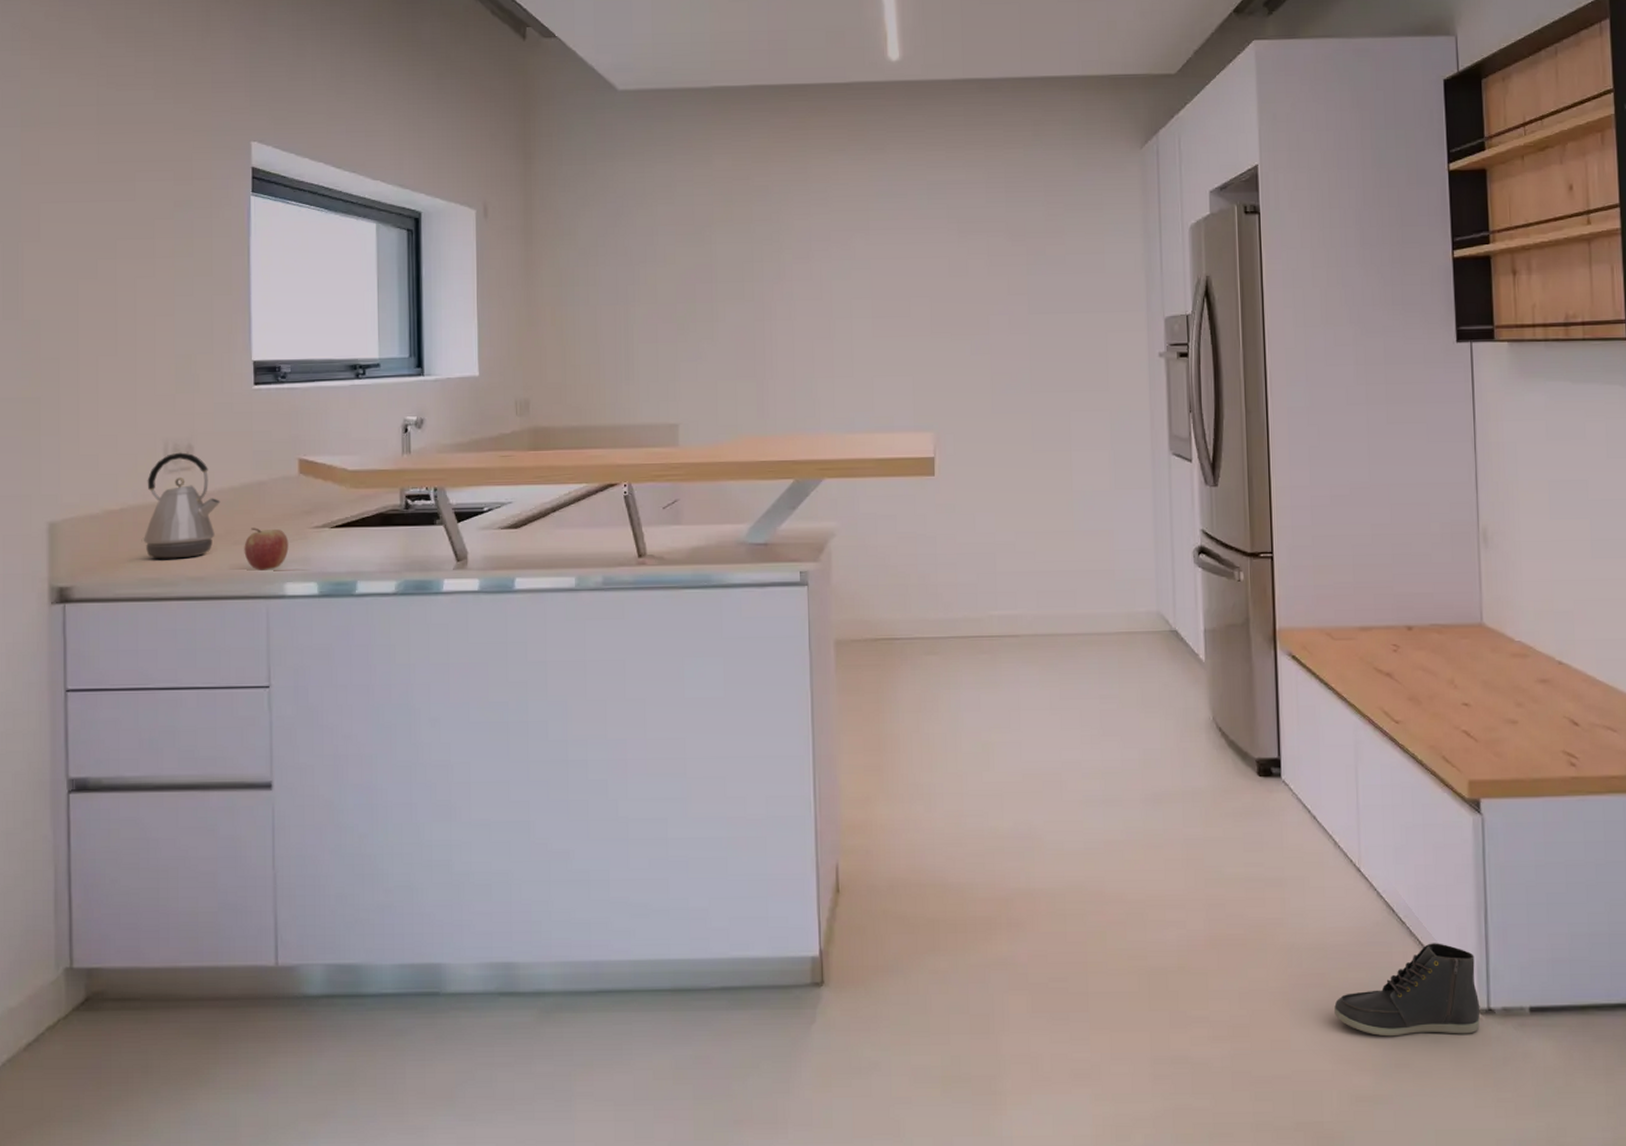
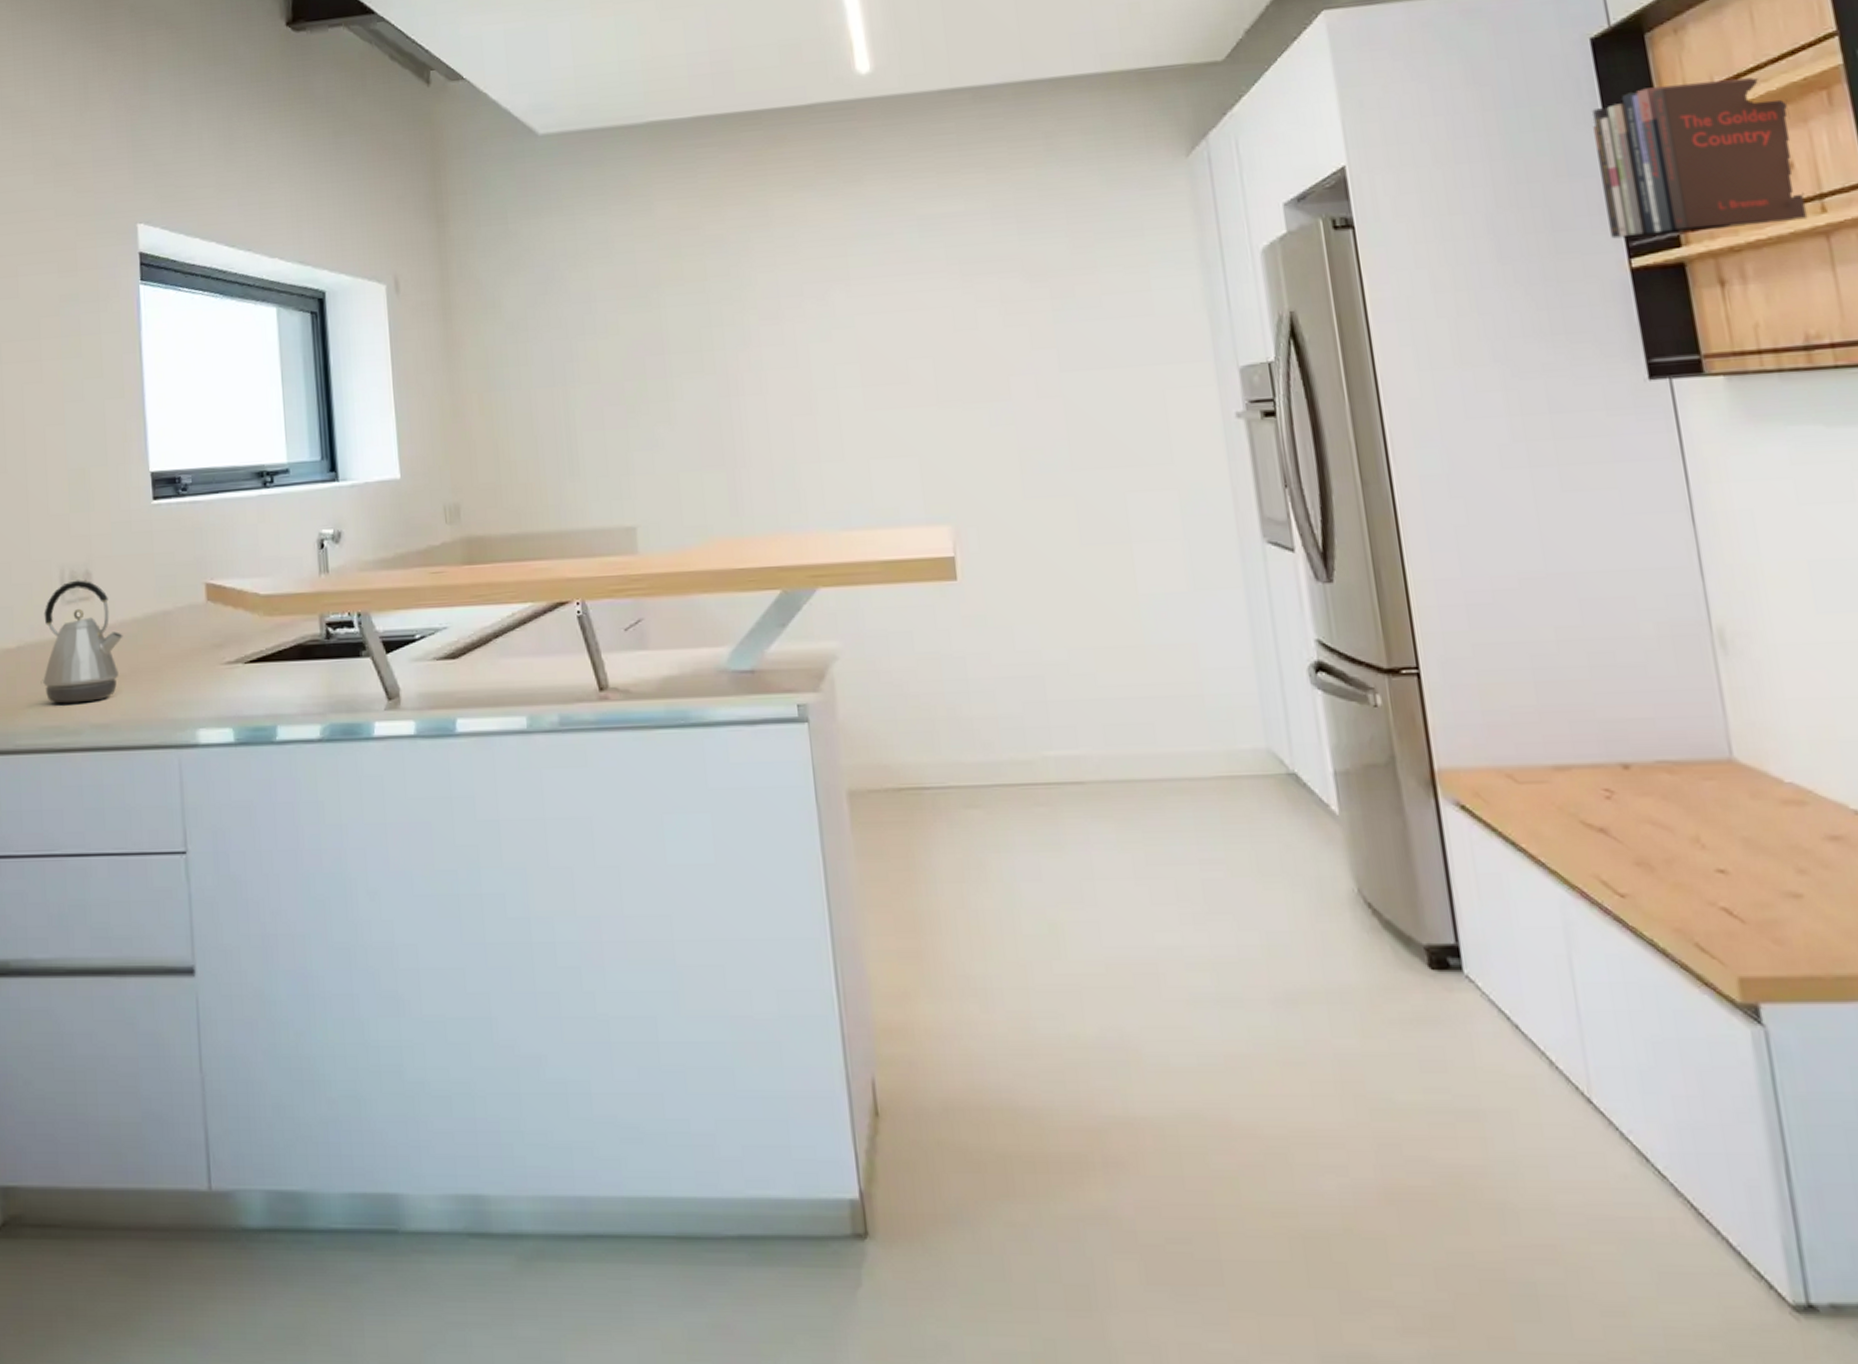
fruit: present [244,528,289,571] -> none [151,665,200,715]
sneaker: present [1334,943,1481,1037] -> none [1574,1207,1798,1340]
books: none [1438,119,1578,234] -> present [1592,77,1808,239]

